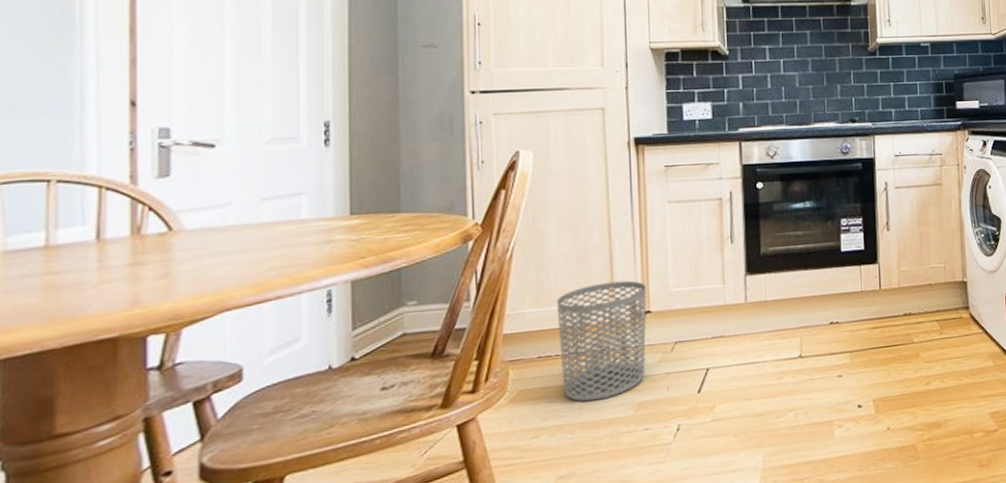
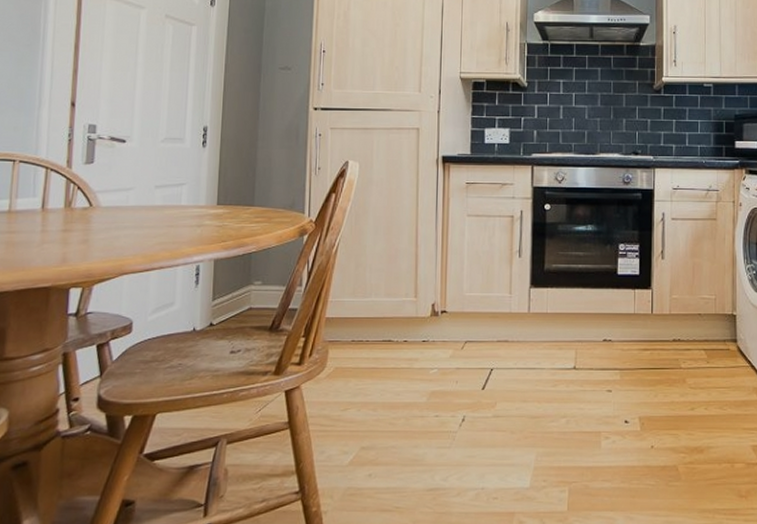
waste bin: present [557,280,647,402] -> none [369,282,444,385]

